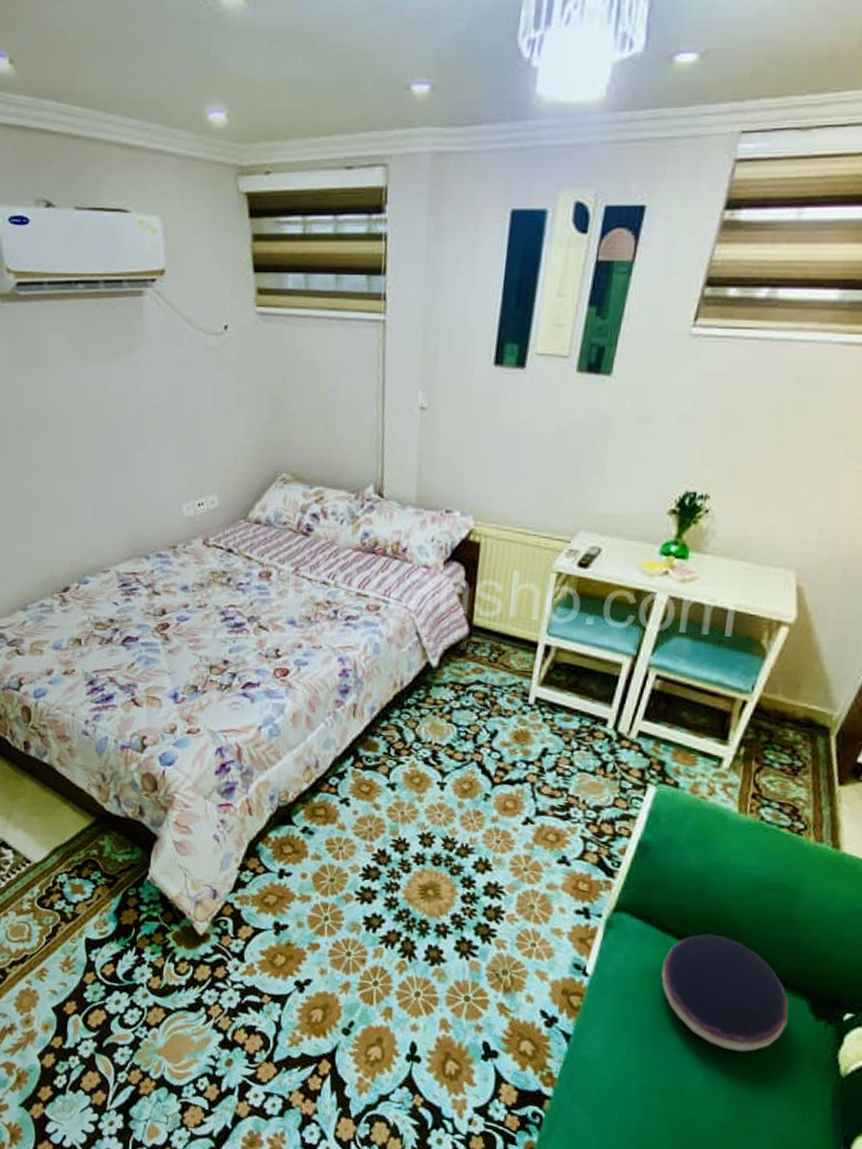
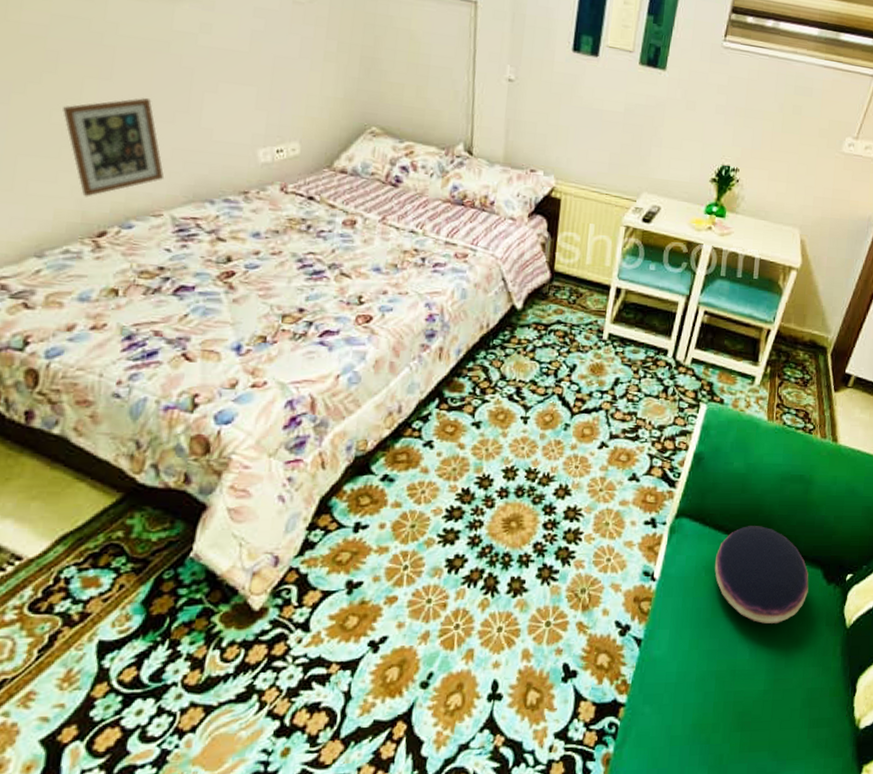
picture frame: none [31,461,109,556] -> present [63,98,165,197]

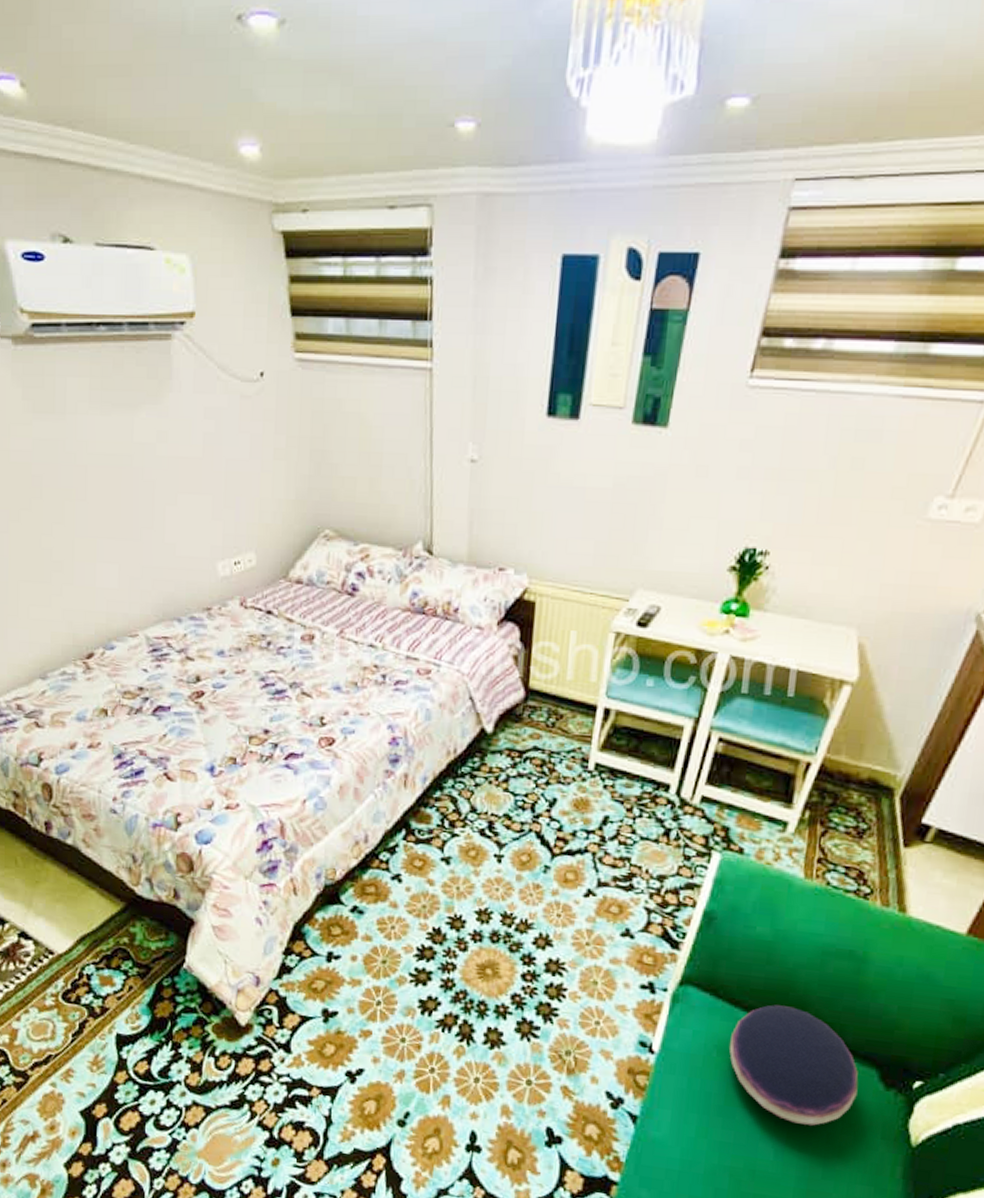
picture frame: present [63,98,165,197] -> none [50,517,137,620]

